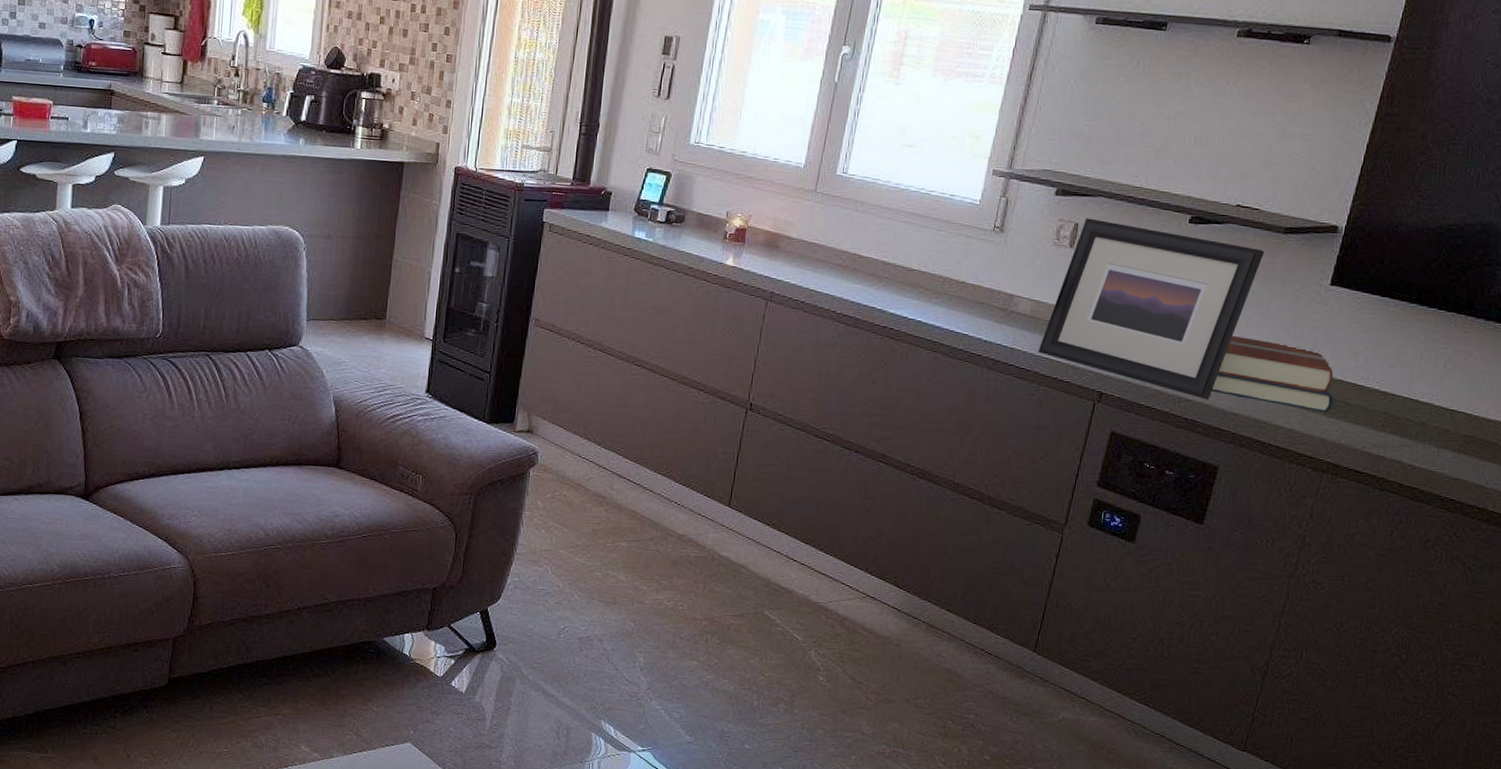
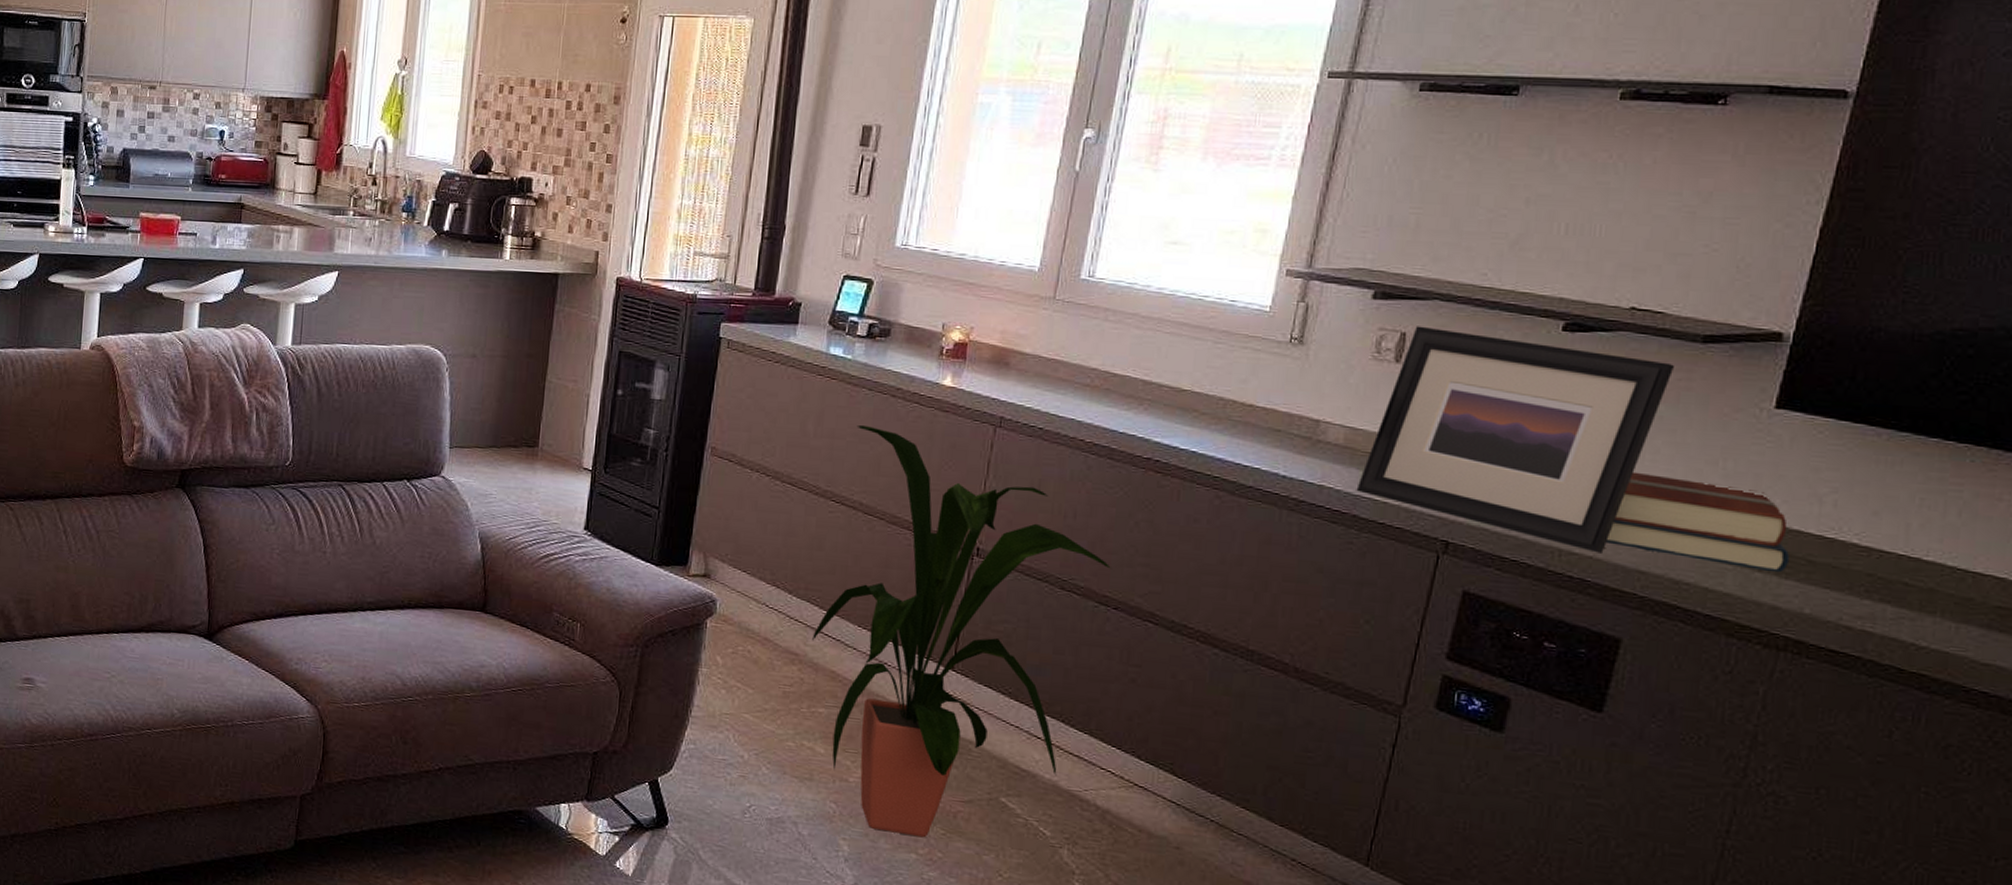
house plant: none [617,299,854,647] -> present [812,424,1111,838]

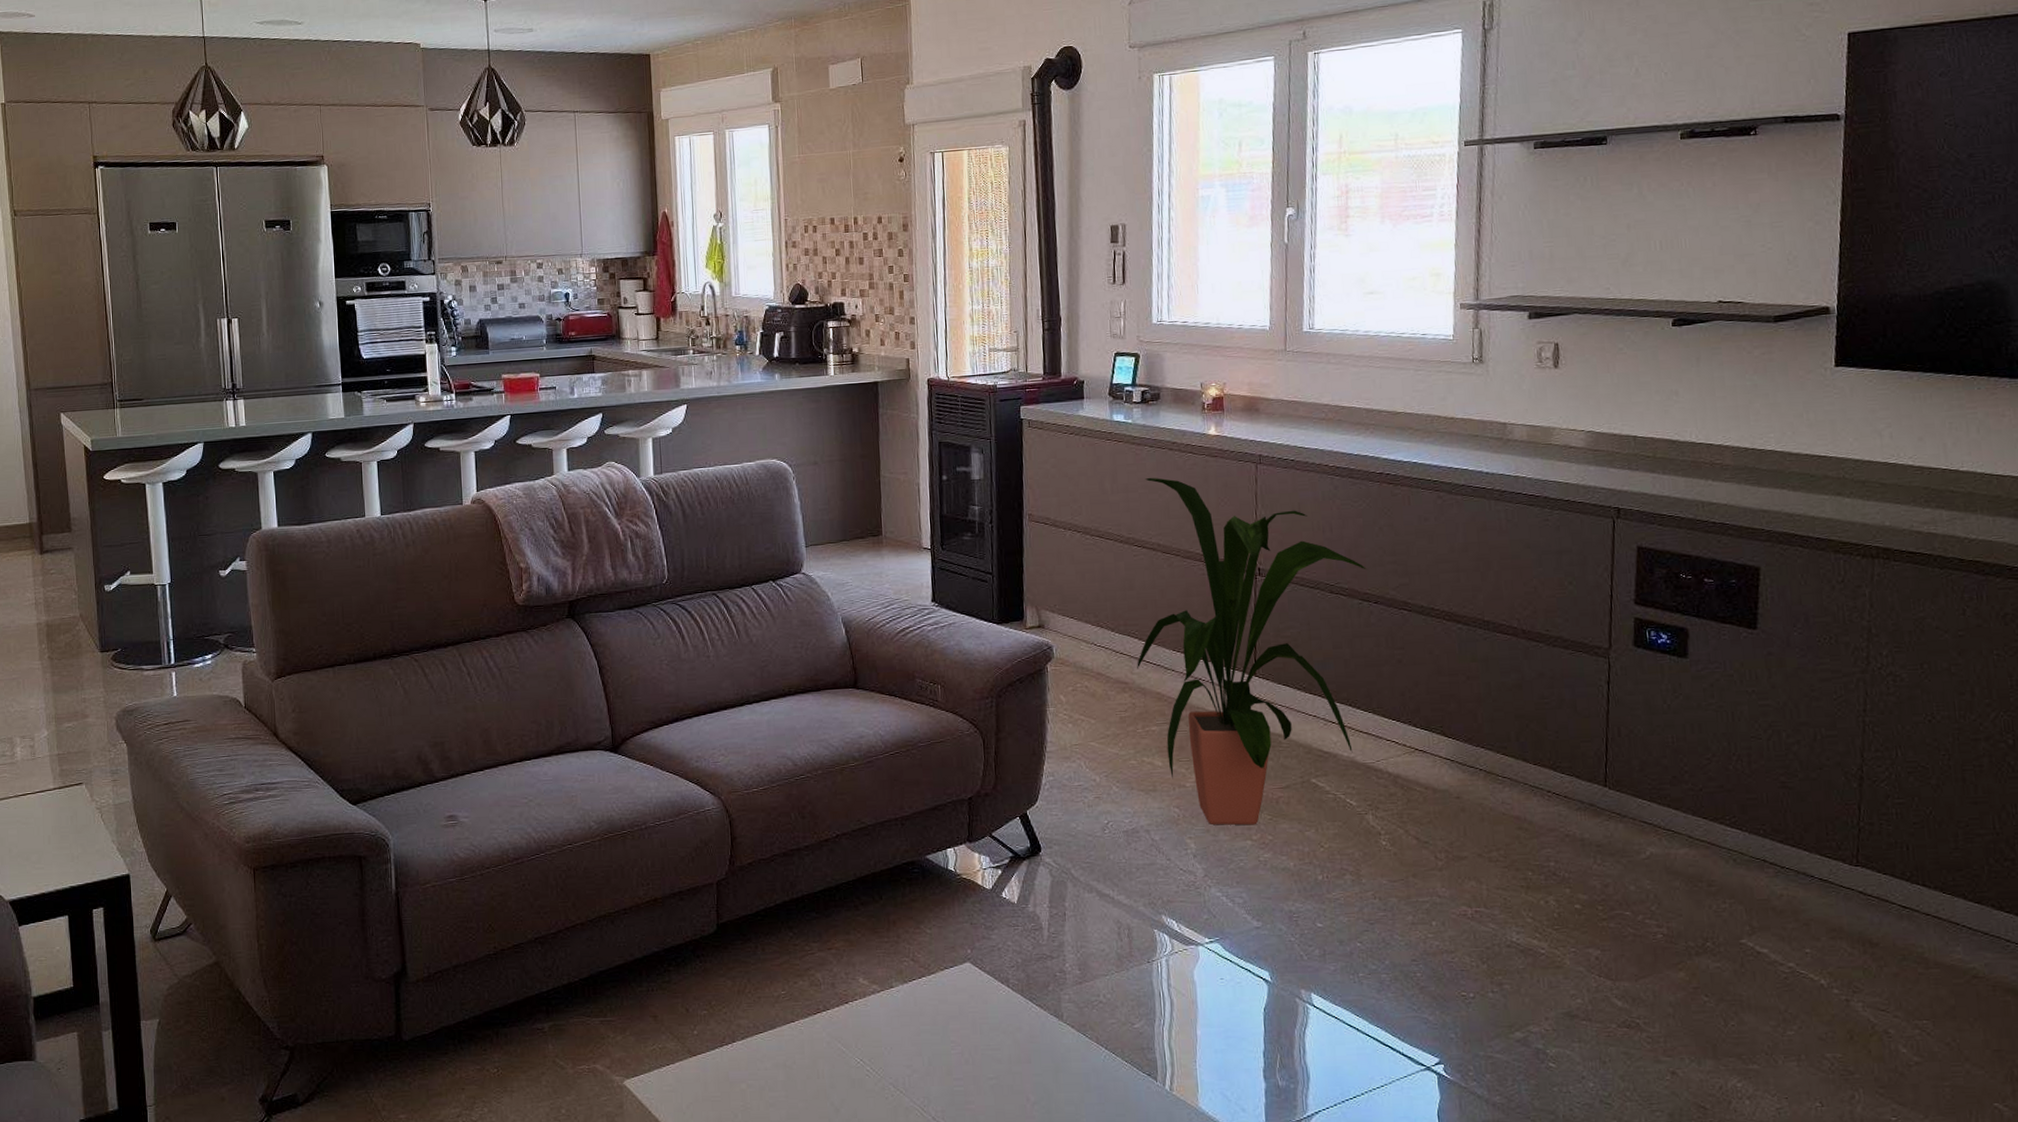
picture frame: present [1356,326,1676,553] -> none [1543,336,1759,501]
books: present [1605,471,1790,573] -> none [1733,431,1868,497]

